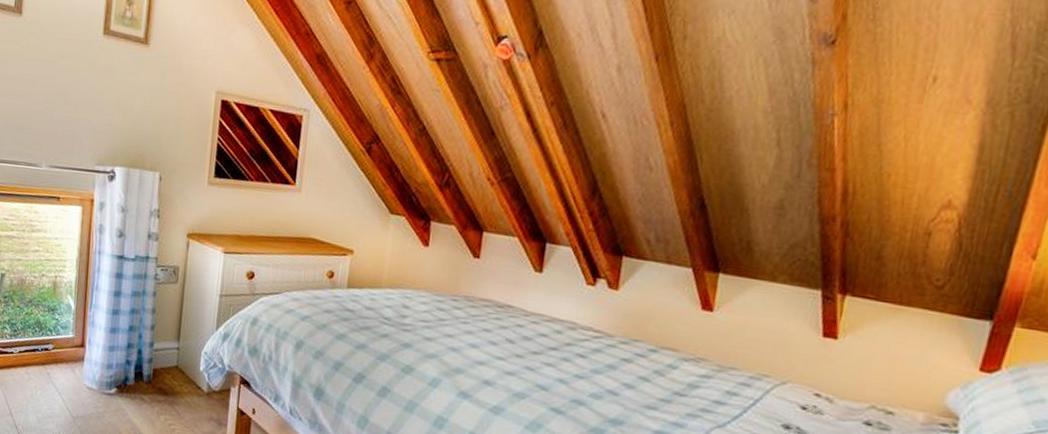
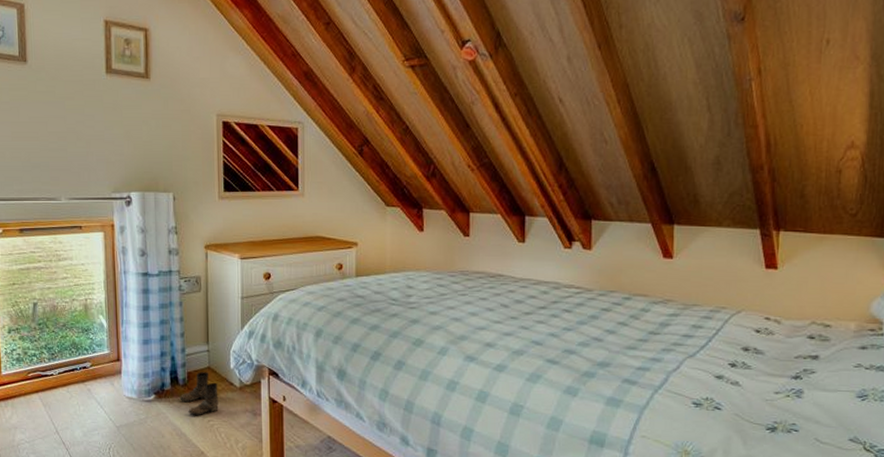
boots: none [142,370,185,418] -> present [179,372,219,416]

